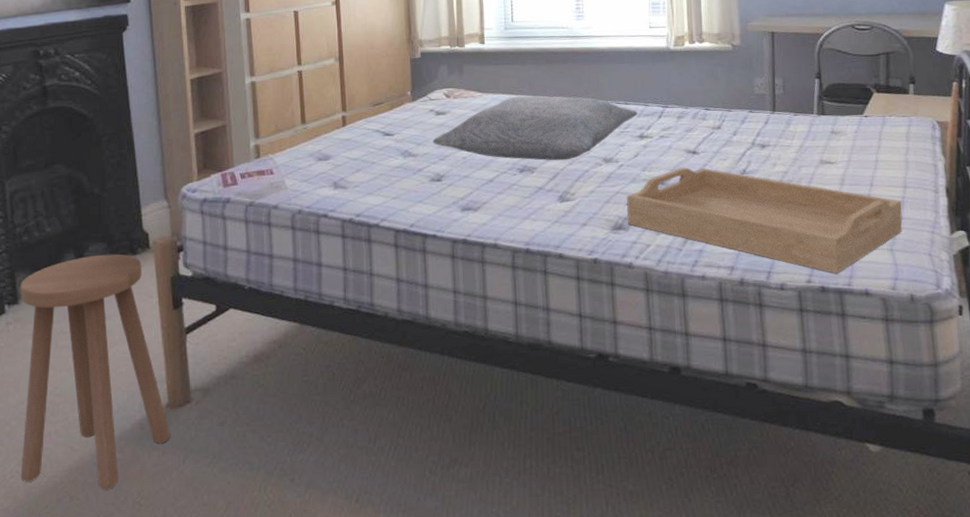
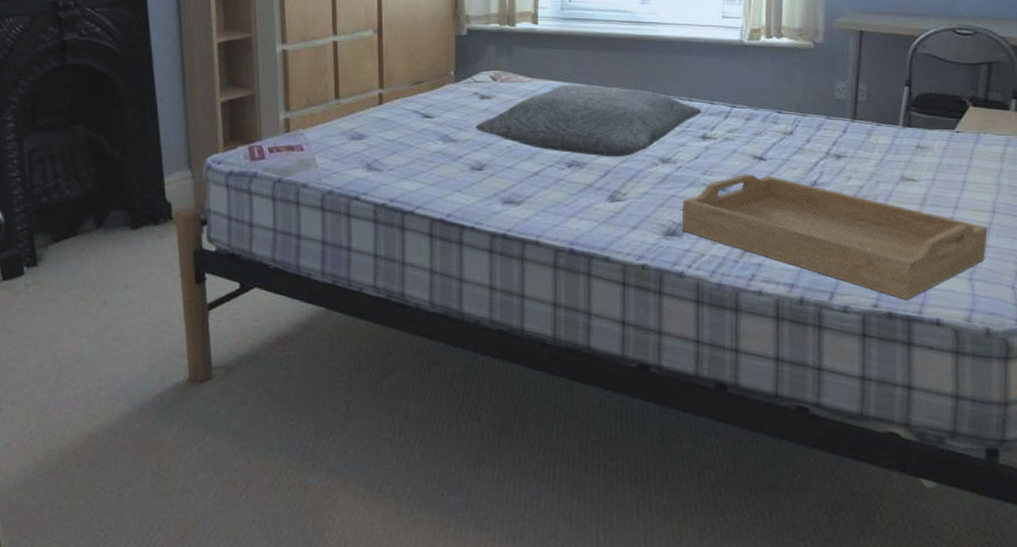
stool: present [20,254,171,490] -> none [39,222,192,459]

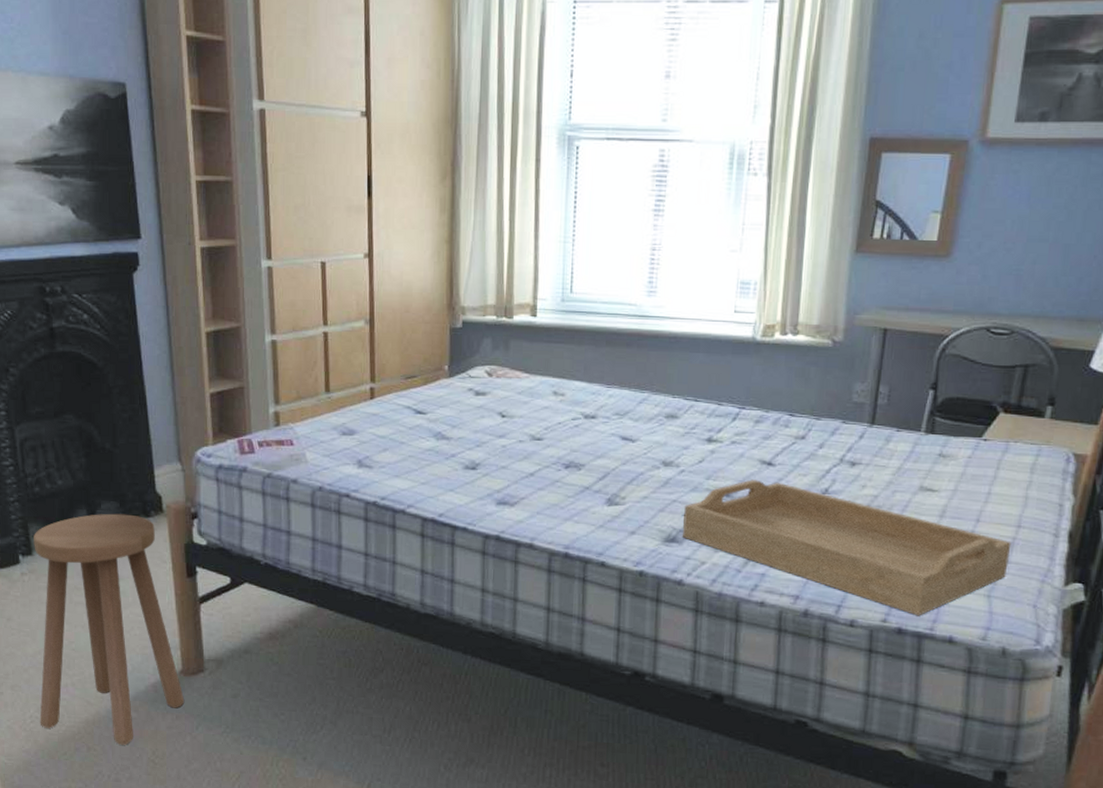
stool: none [39,222,192,459] -> present [34,513,185,745]
pillow: present [475,84,702,158] -> none [469,381,708,460]

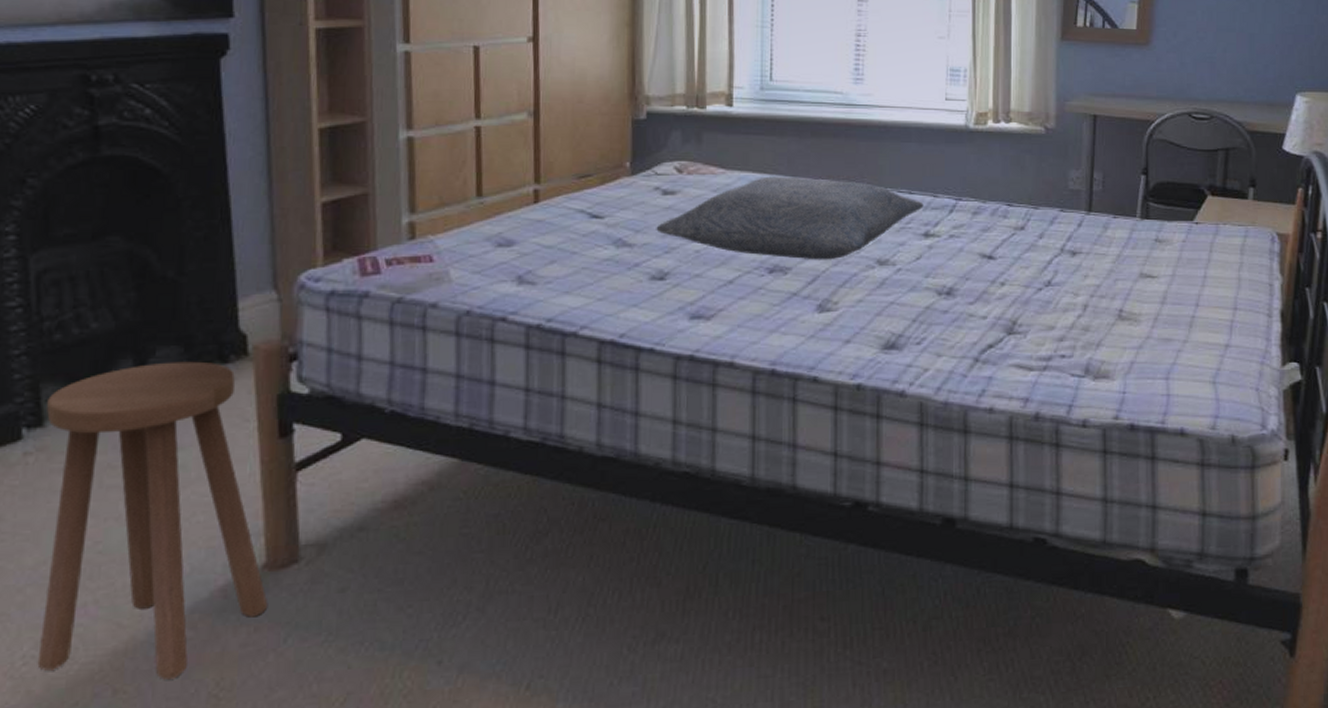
pillow: none [469,381,708,460] -> present [656,176,924,260]
serving tray: present [683,479,1012,616] -> none [903,275,1230,410]

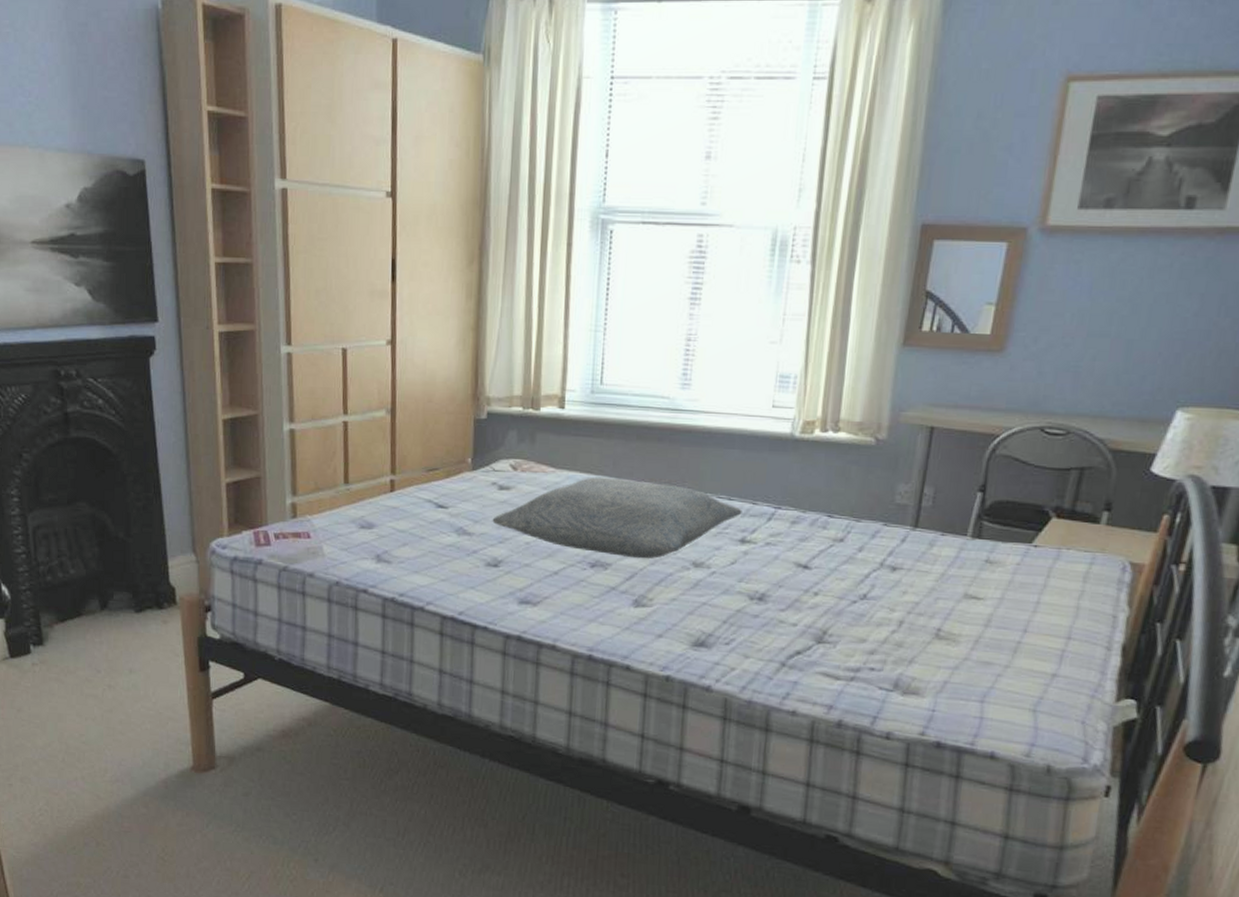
stool: present [37,361,268,680] -> none [45,604,195,841]

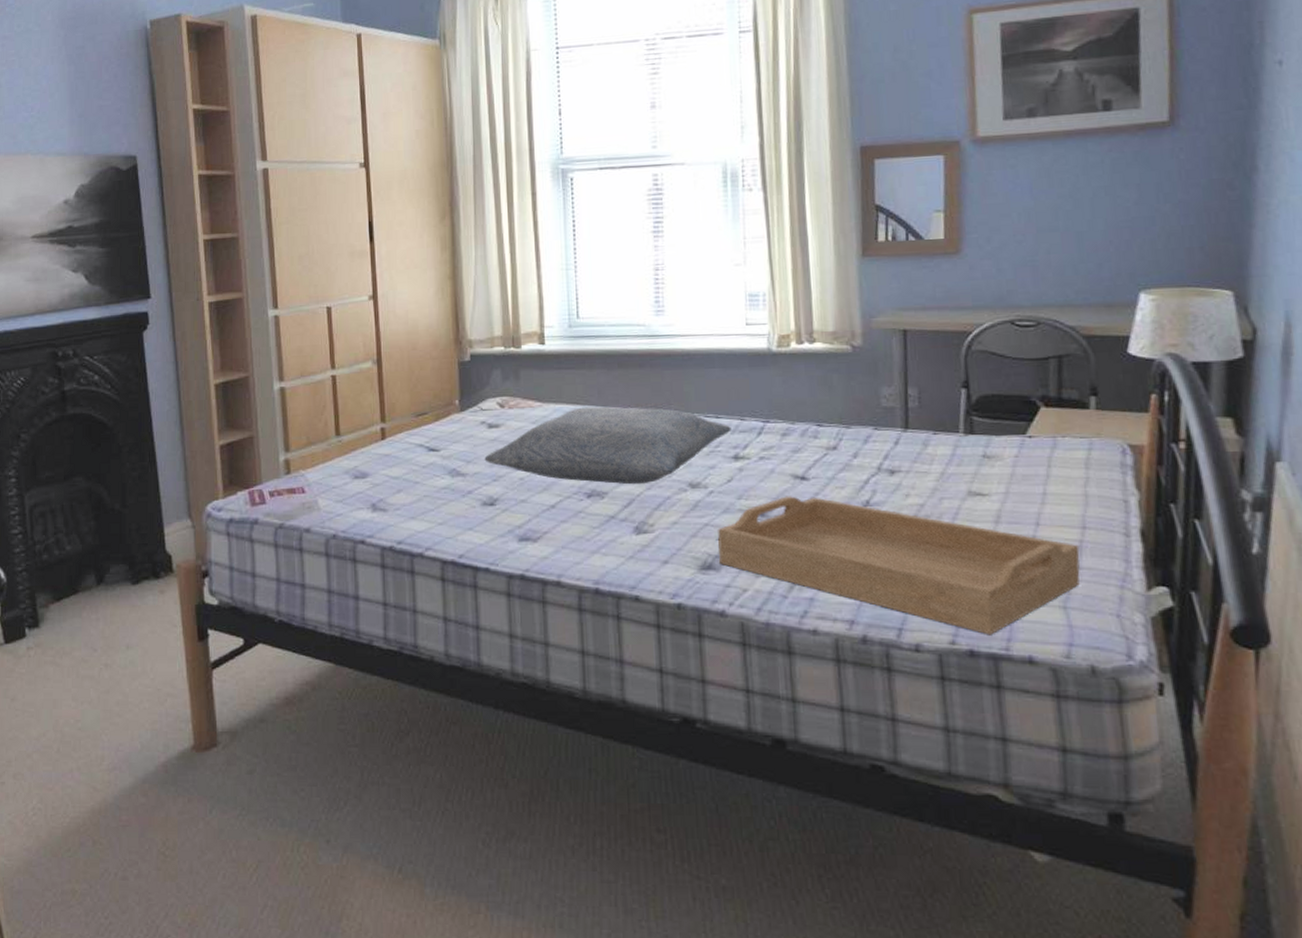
serving tray: none [712,583,1061,730] -> present [718,496,1080,635]

